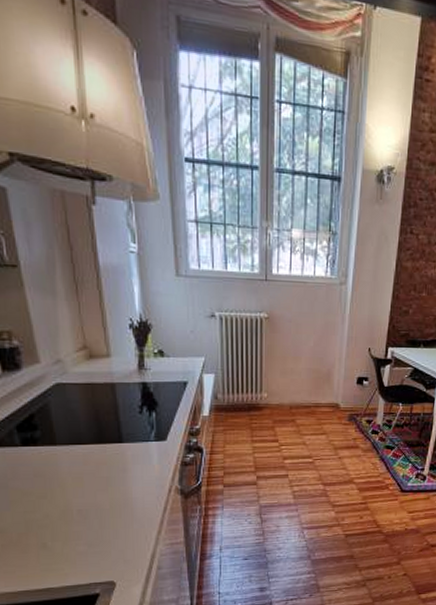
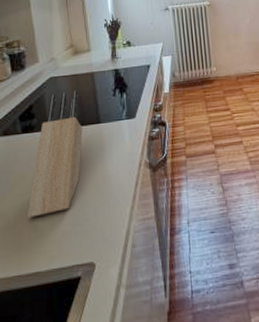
knife block: none [33,402,101,536] -> present [27,90,83,218]

